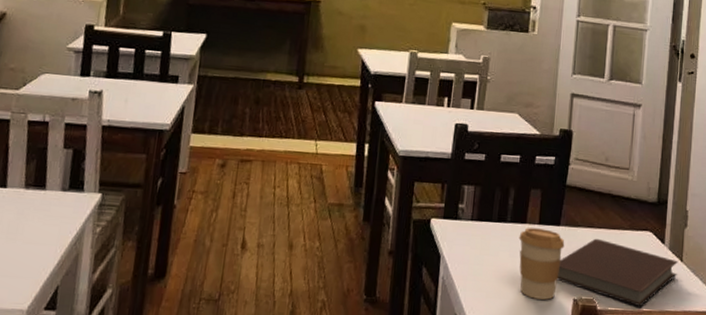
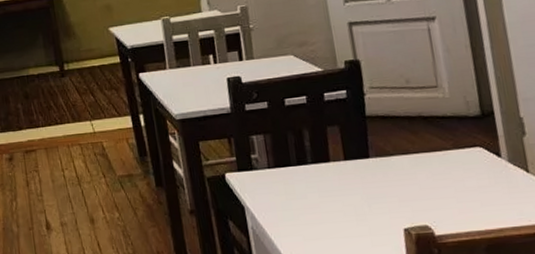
coffee cup: present [519,228,565,300] -> none [325,164,382,235]
notebook: present [557,238,678,307] -> none [377,164,526,227]

